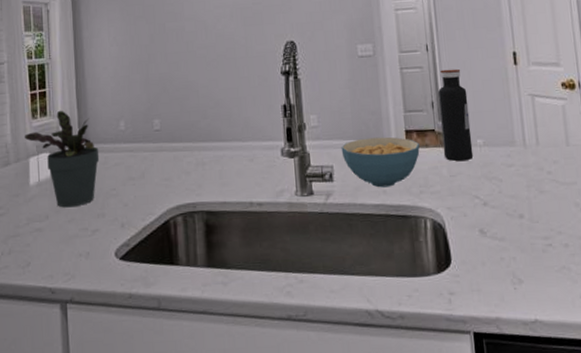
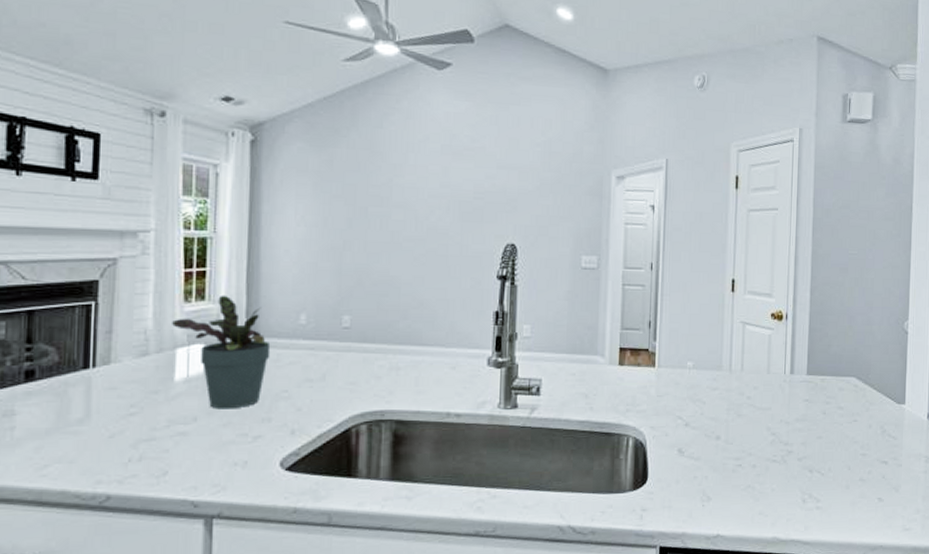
cereal bowl: present [341,137,420,188] -> none [552,353,632,404]
water bottle: present [437,68,474,162] -> none [654,290,684,382]

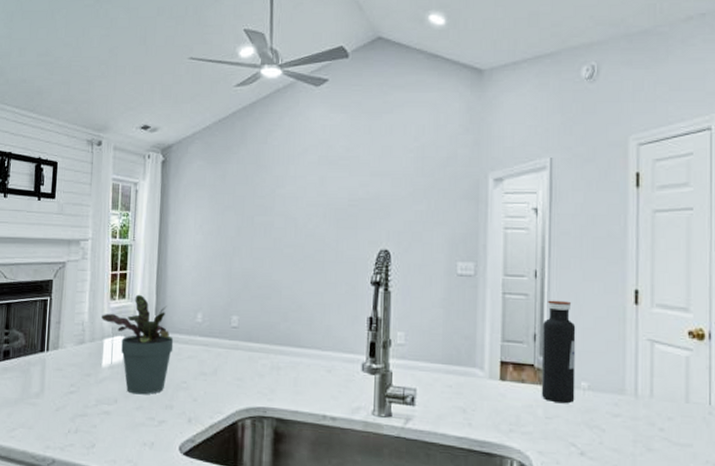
water bottle: none [654,290,684,382] -> present [541,300,576,404]

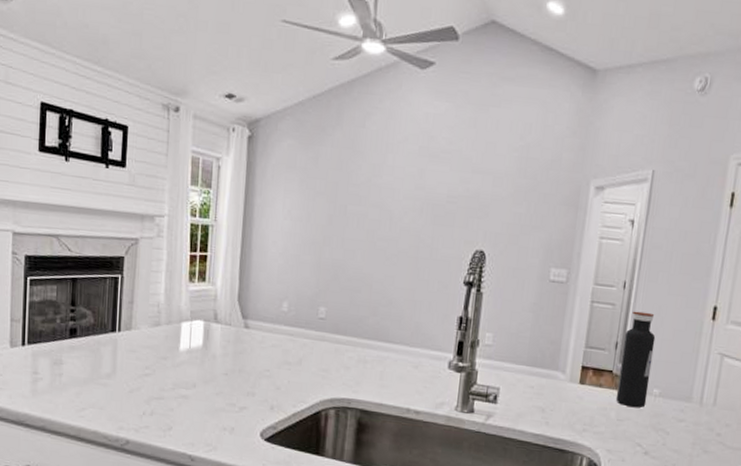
potted plant: present [101,294,174,395] -> none [179,278,257,381]

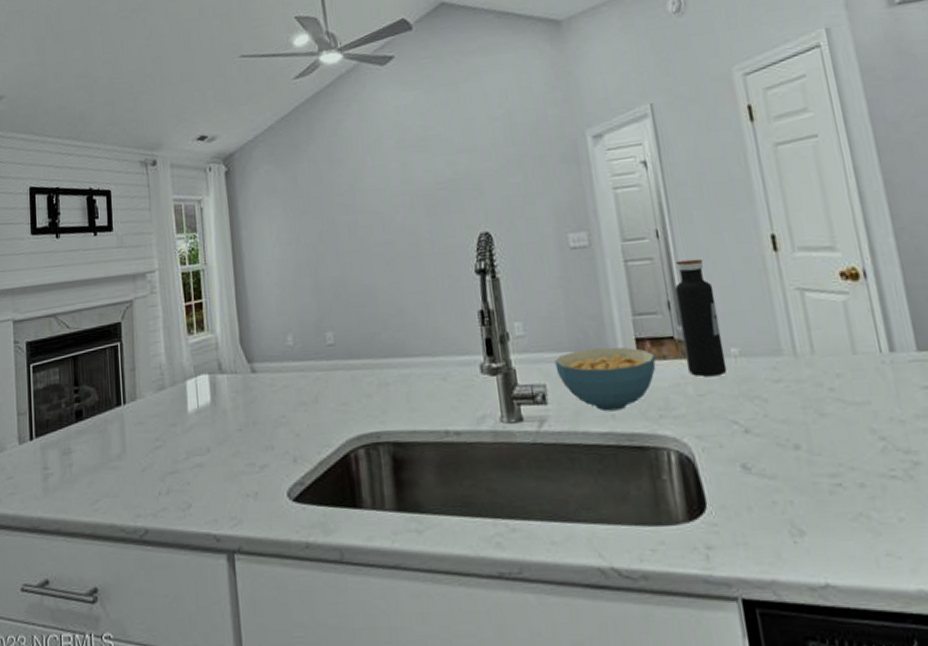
cereal bowl: none [511,366,593,420] -> present [554,347,656,412]

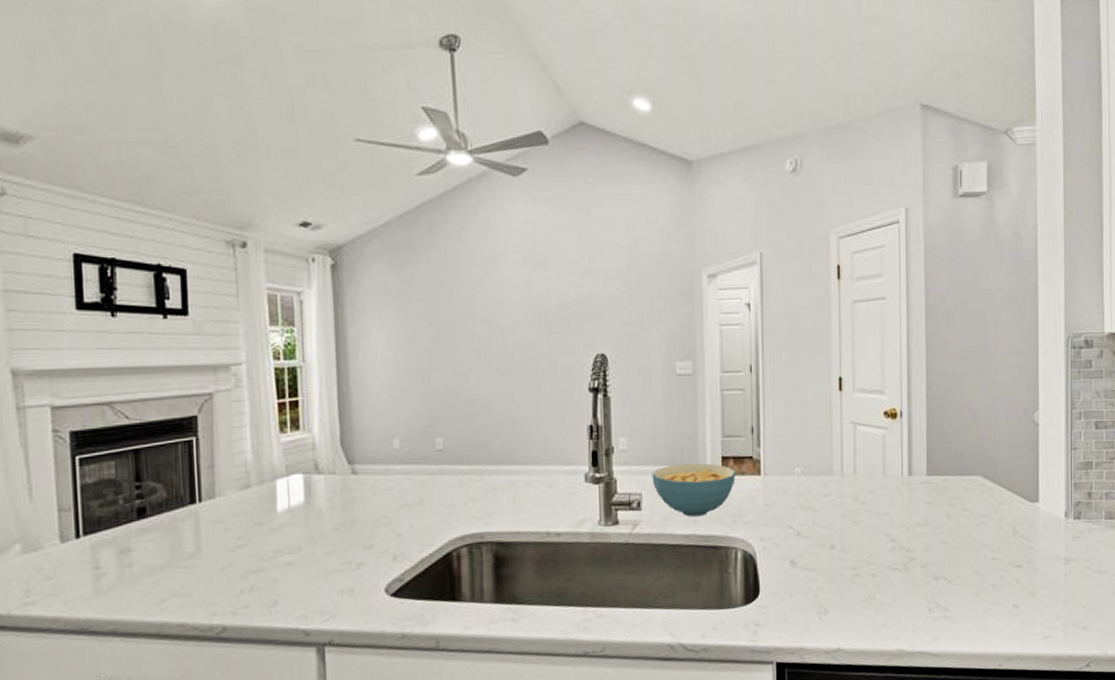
water bottle: present [674,258,727,377] -> none [758,392,790,491]

